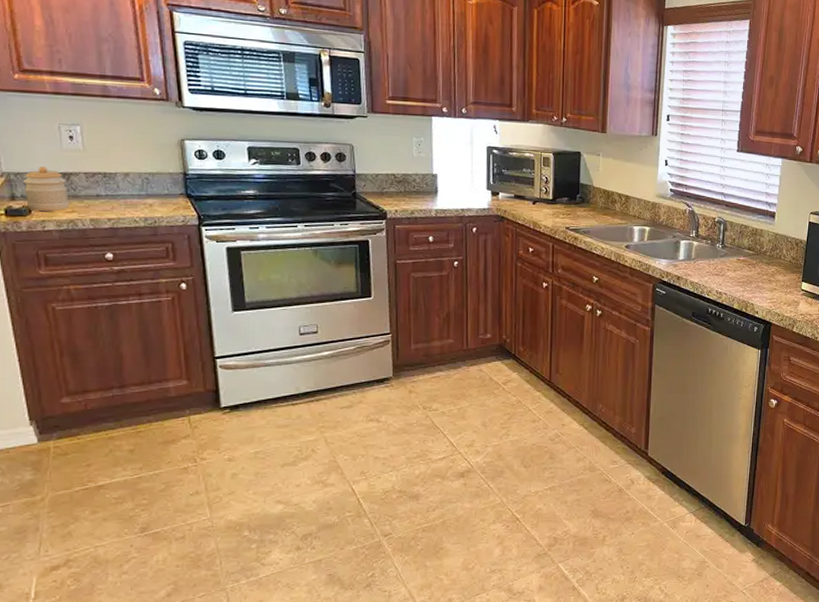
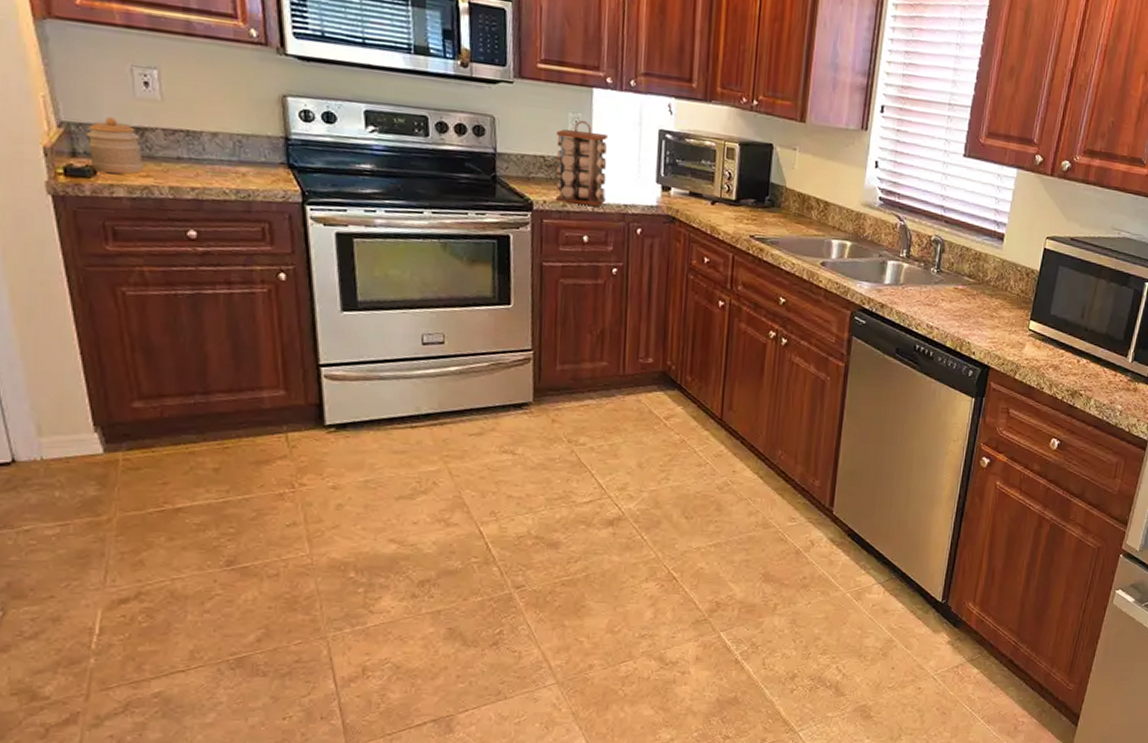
spice rack: none [403,143,447,213] -> present [555,119,607,207]

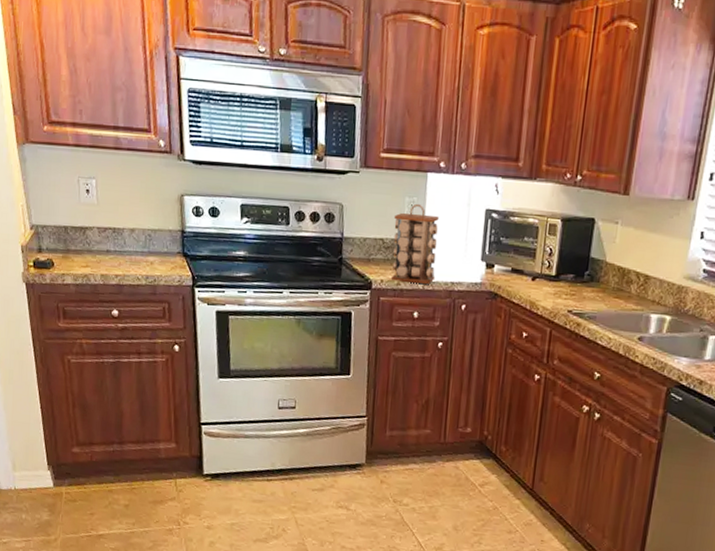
jar: present [87,117,145,174] -> none [48,220,85,266]

